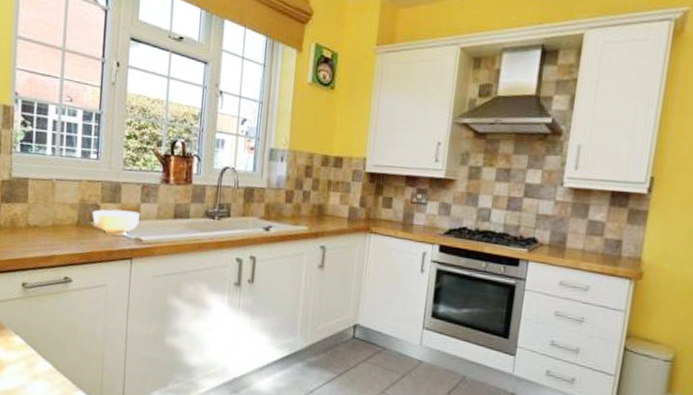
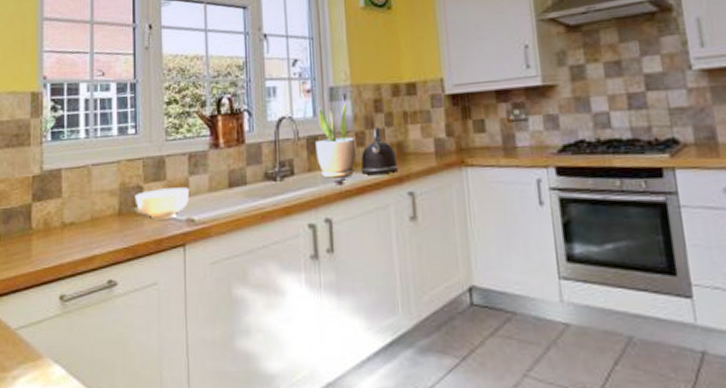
potted plant: none [250,163,285,226] -> present [316,101,356,178]
kettle: none [285,189,317,229] -> present [360,127,399,175]

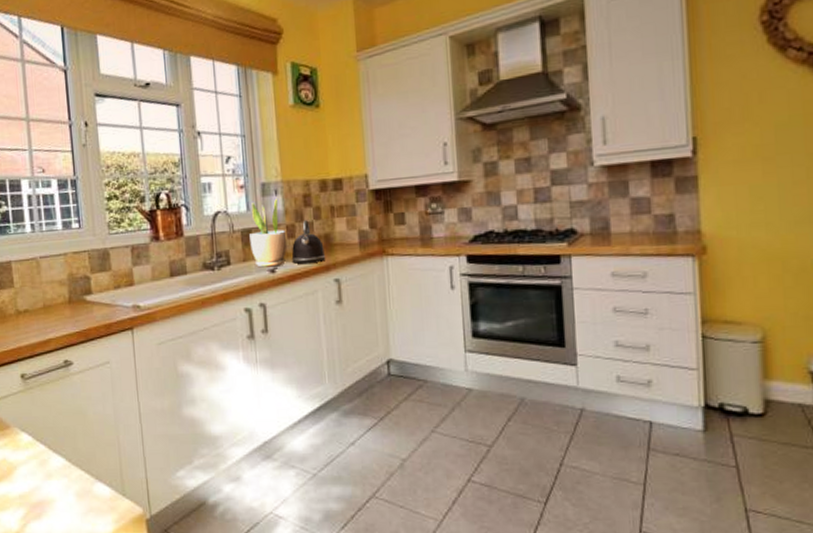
bowl: present [134,187,189,220] -> none [83,277,134,306]

